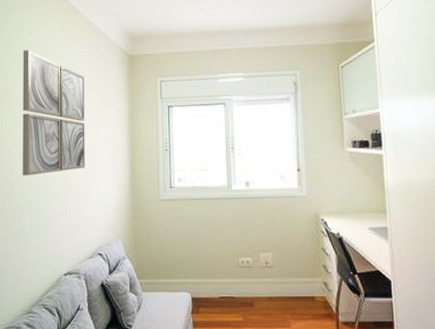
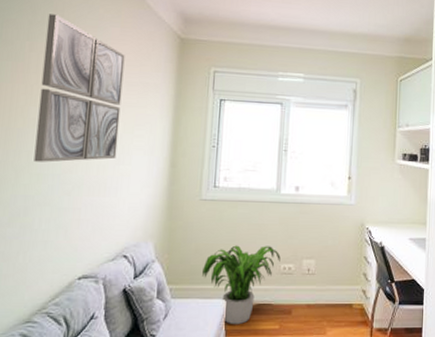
potted plant: none [167,240,238,317] -> present [202,245,281,325]

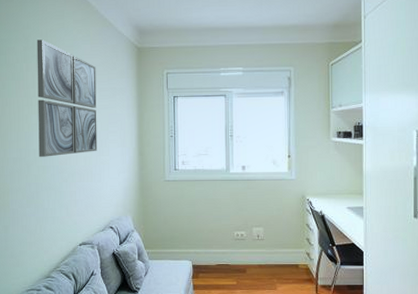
potted plant: present [202,245,281,325] -> none [171,217,234,281]

